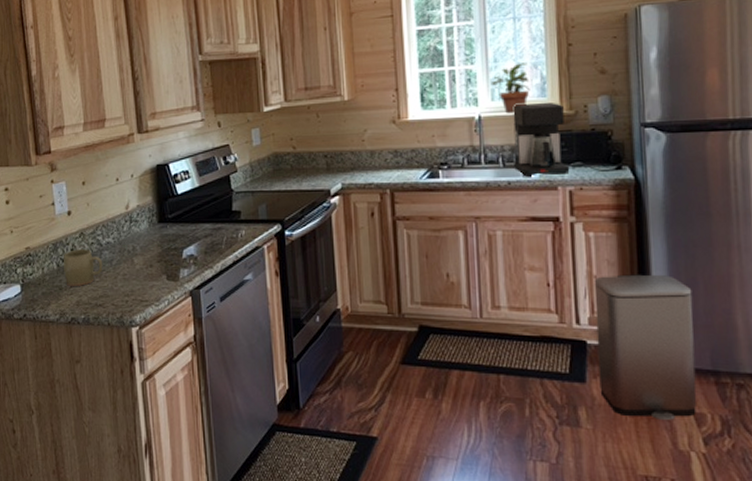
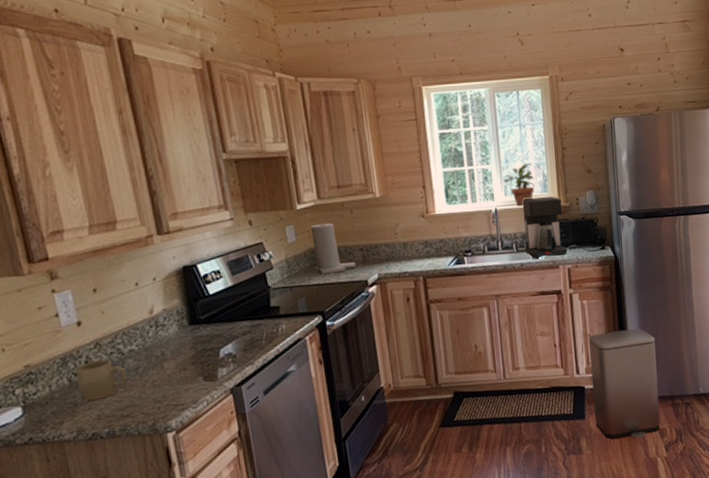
paper towel: none [276,126,320,180] -> present [311,223,357,274]

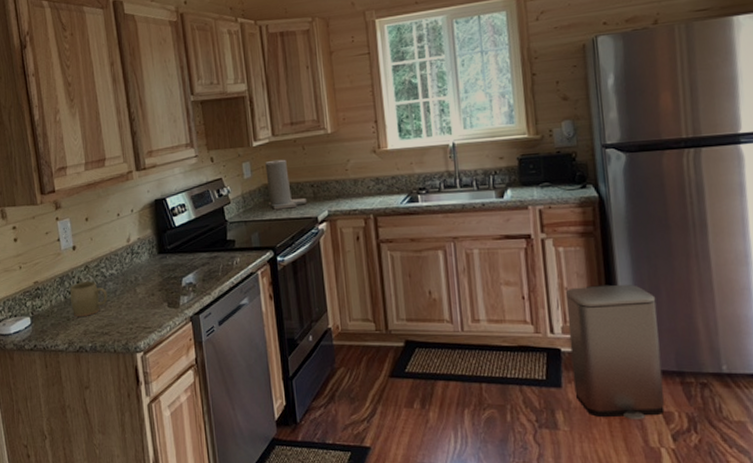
potted plant: present [504,163,535,207] -> none [463,92,499,140]
coffee maker: present [522,196,568,258] -> none [484,128,539,197]

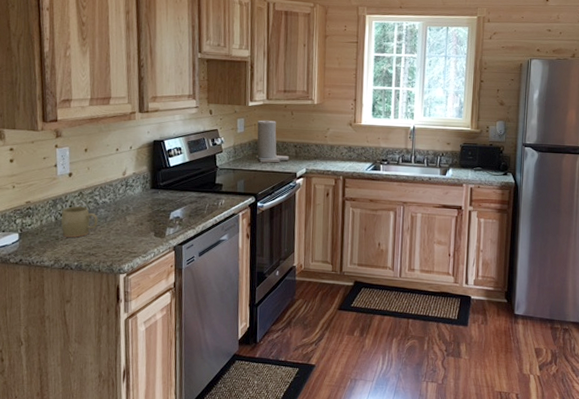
pedal bin: present [565,284,665,421] -> none [476,250,543,354]

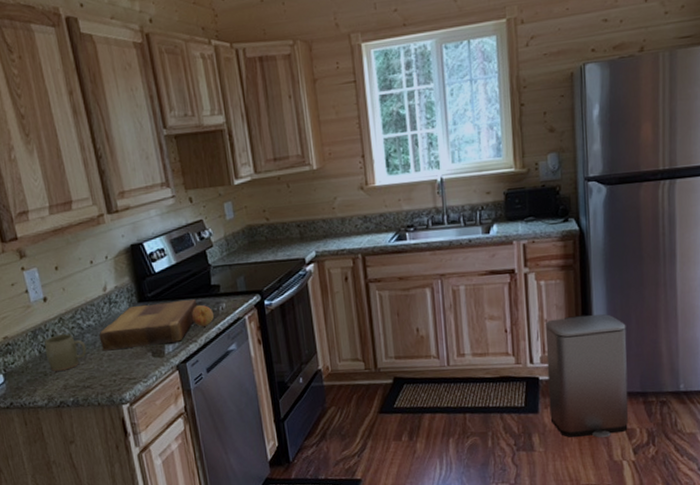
cutting board: none [111,191,201,228] -> present [99,299,198,351]
fruit: none [194,198,214,217] -> present [191,304,215,327]
paper towel: present [254,120,290,163] -> none [248,198,294,252]
pedal bin: none [476,250,543,354] -> present [545,313,629,438]

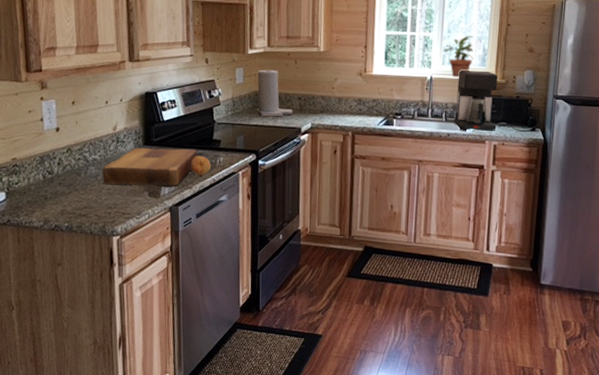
mug: present [44,334,87,371] -> none [49,163,89,197]
paper towel: none [248,198,294,252] -> present [255,69,294,117]
potted plant: none [452,124,487,175] -> present [444,35,474,77]
coffee maker: none [471,161,524,233] -> present [454,70,498,131]
pedal bin: present [545,313,629,438] -> none [498,214,574,327]

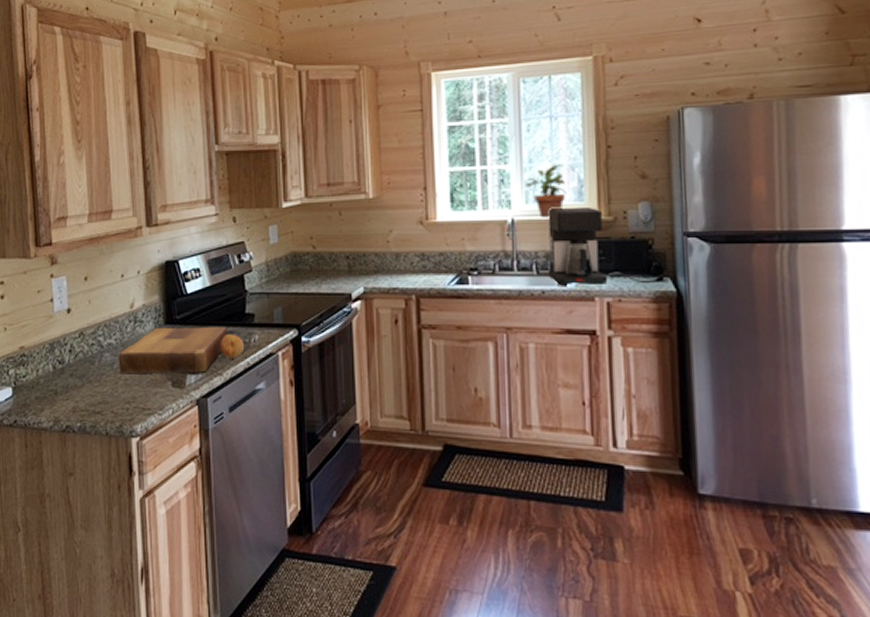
paper towel: present [255,69,294,117] -> none [294,224,341,282]

